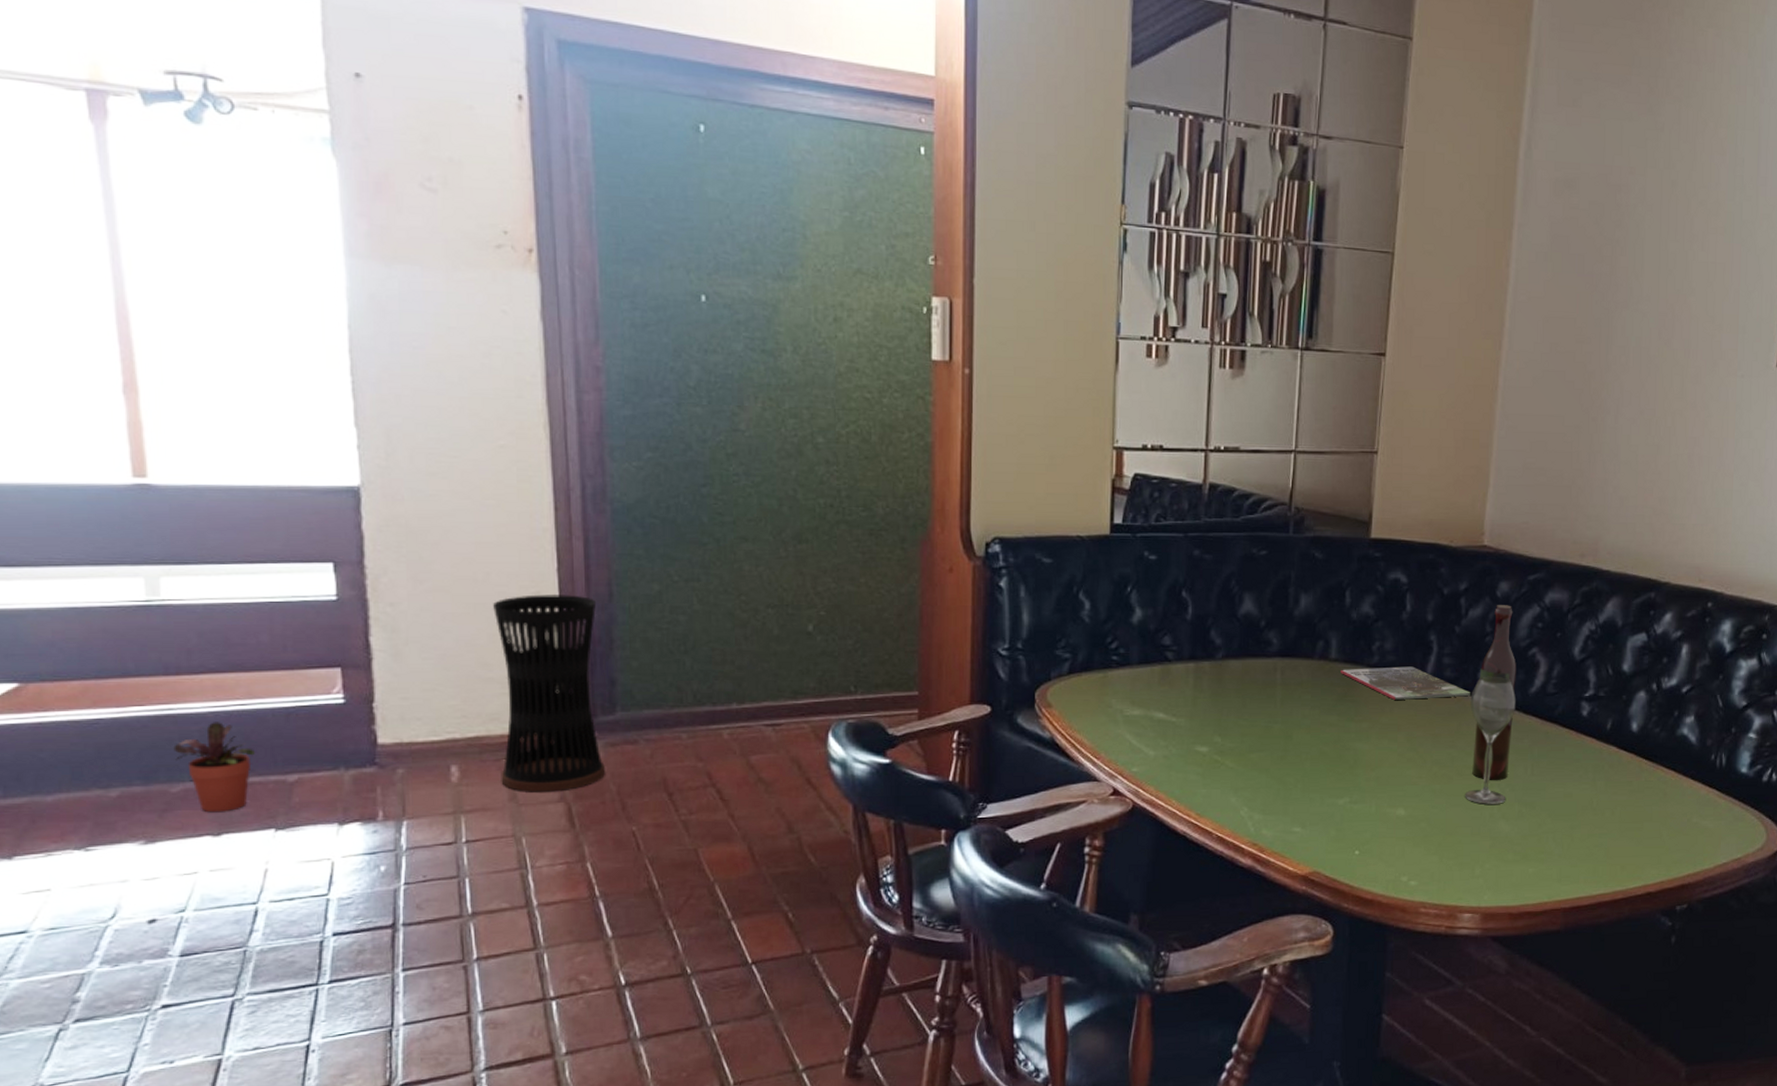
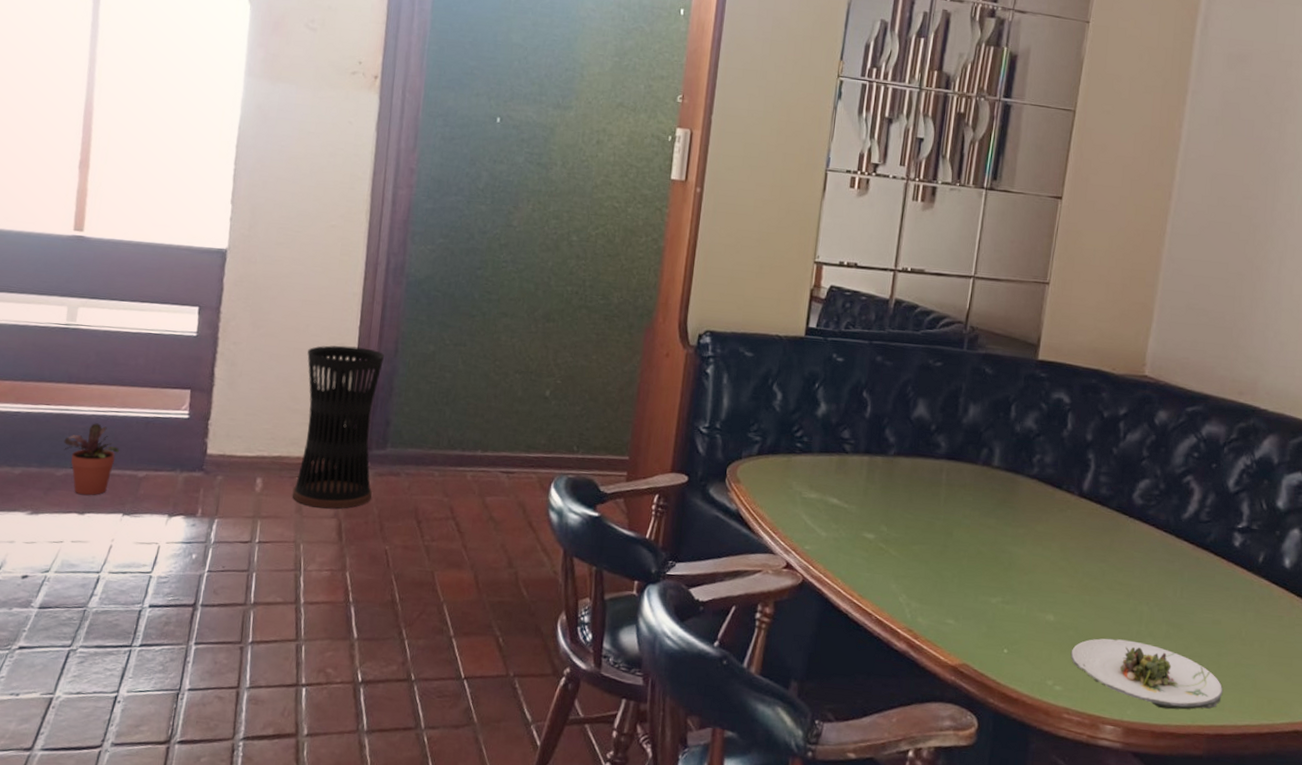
magazine: present [1341,666,1470,700] -> none [1002,476,1124,515]
salad plate: none [1424,825,1577,889] -> present [1070,638,1223,710]
wineglass: present [1465,676,1517,804] -> none [1113,497,1170,622]
wine bottle: present [1472,605,1518,780] -> none [1122,432,1172,599]

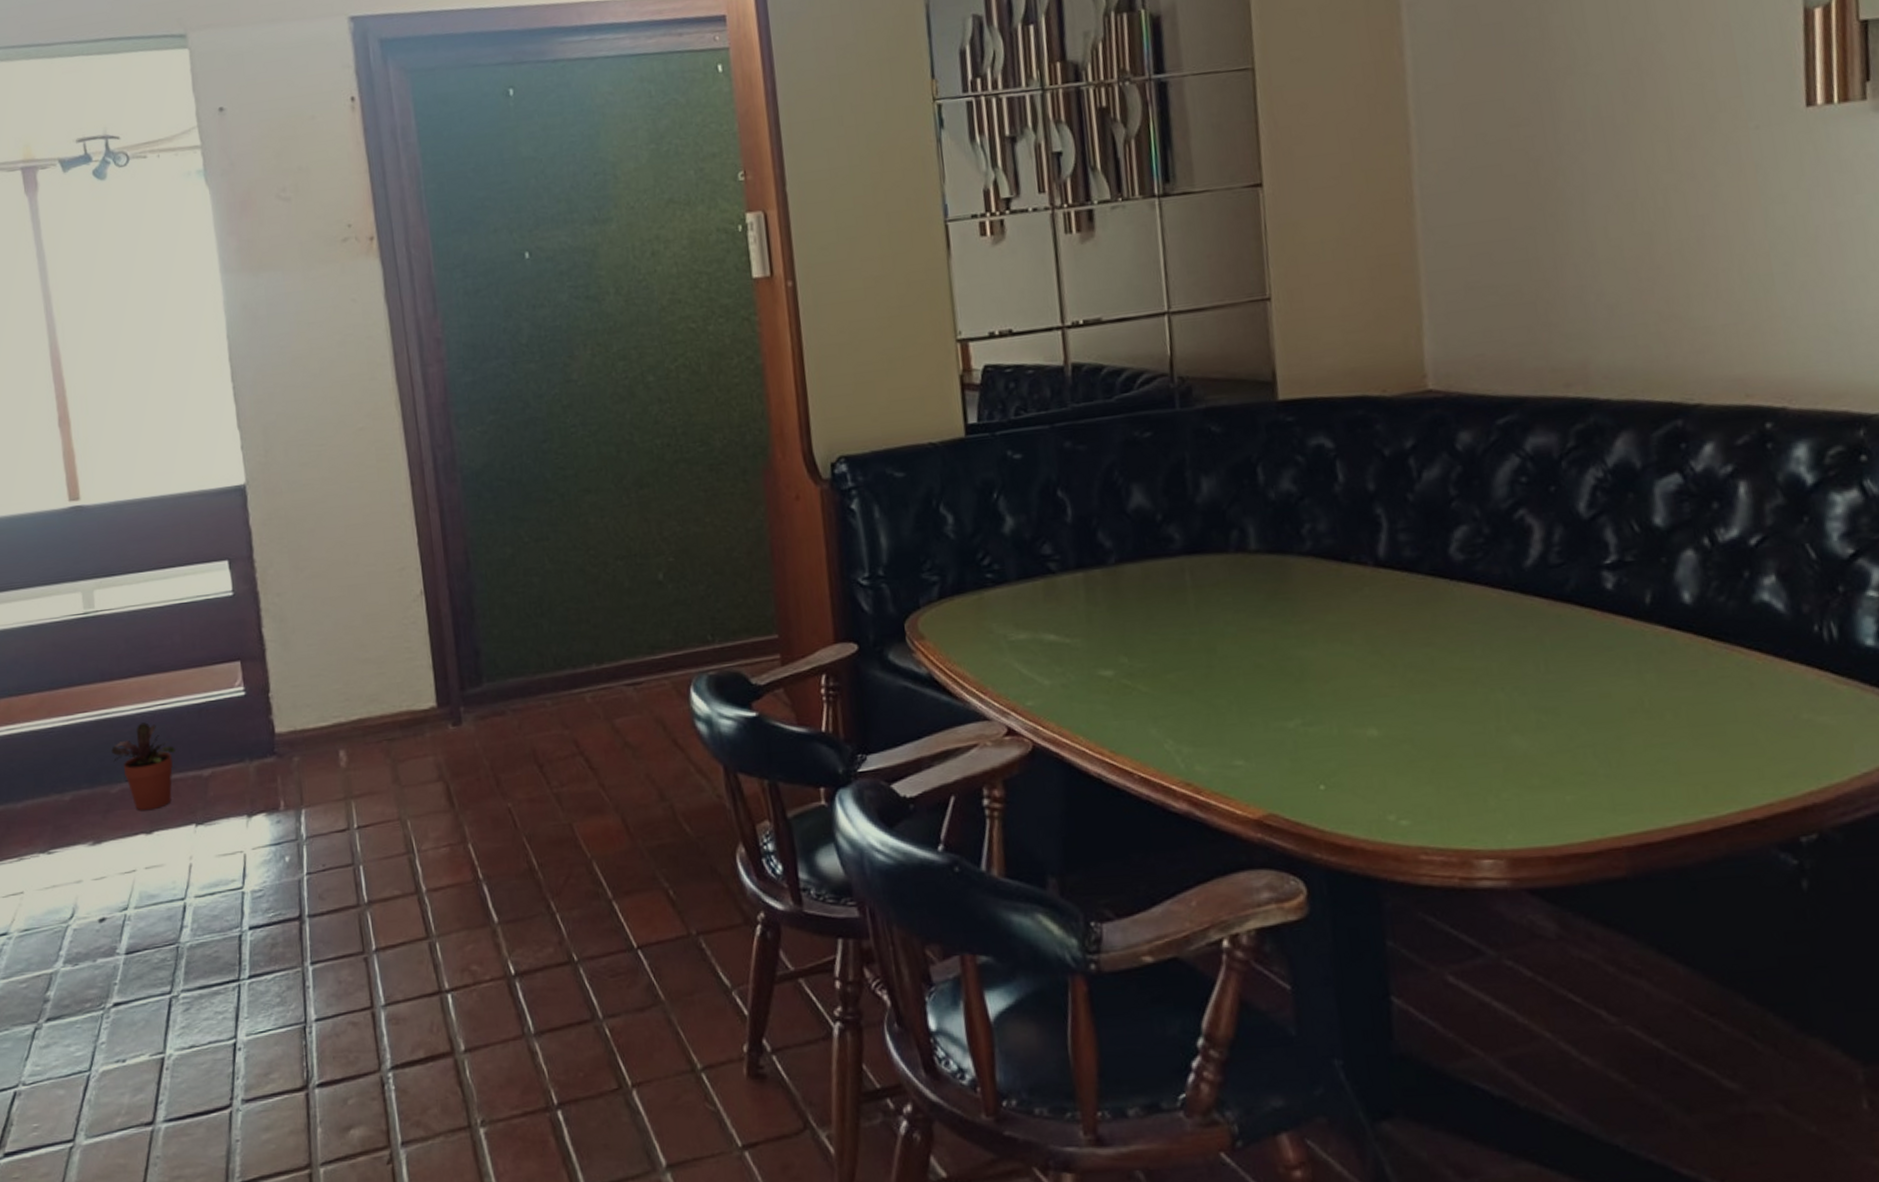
umbrella stand: present [292,345,385,509] -> none [364,567,478,773]
salad plate: present [1070,638,1223,710] -> none [1411,741,1637,824]

